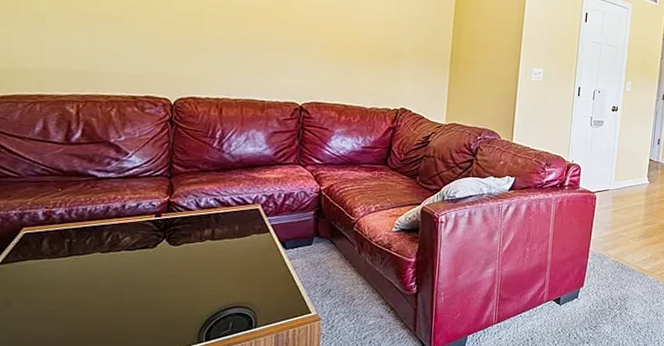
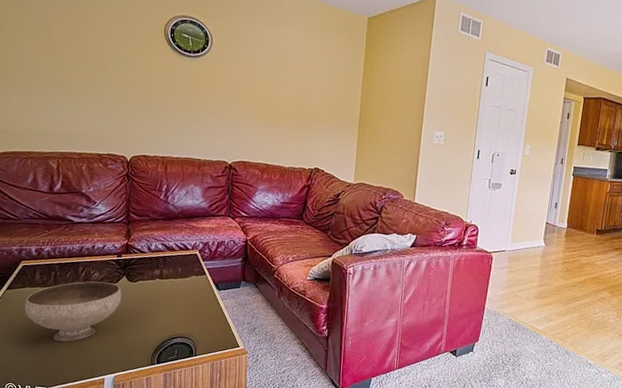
bowl: none [25,247,160,324] -> present [25,281,122,342]

